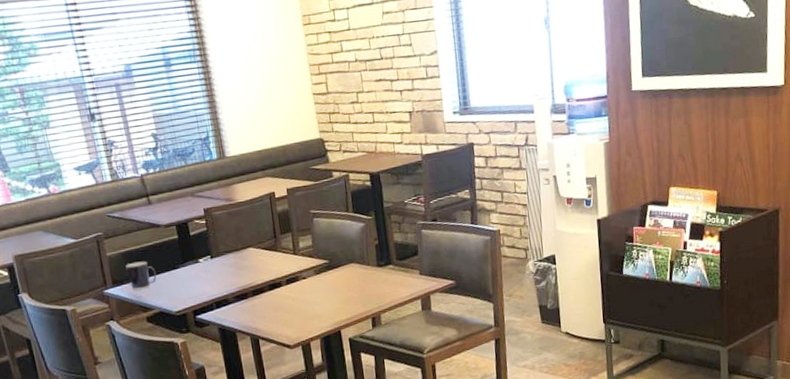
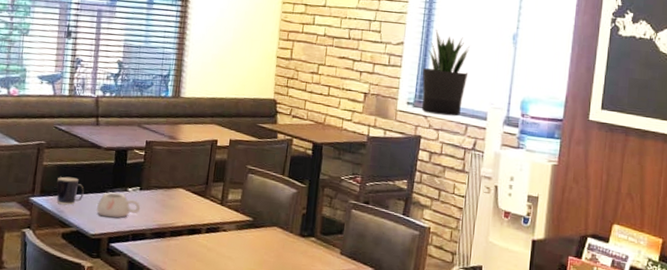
cup: none [172,266,217,292] -> present [96,192,141,218]
planter: none [461,30,508,119] -> present [422,30,470,117]

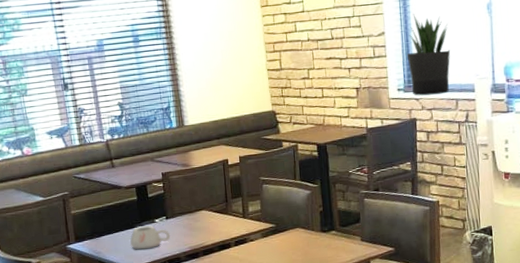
mug: present [56,176,84,206] -> none [88,219,116,247]

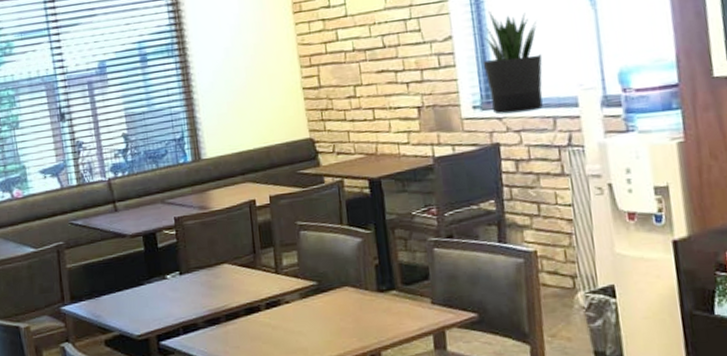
cup: present [130,225,171,250] -> none [135,283,185,313]

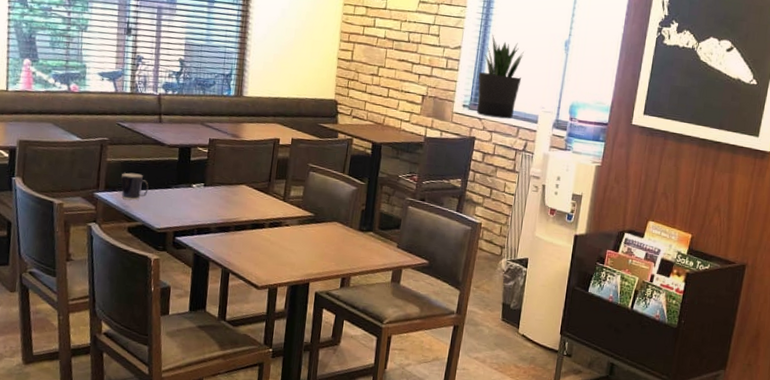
mug: none [86,275,119,309] -> present [121,172,149,201]

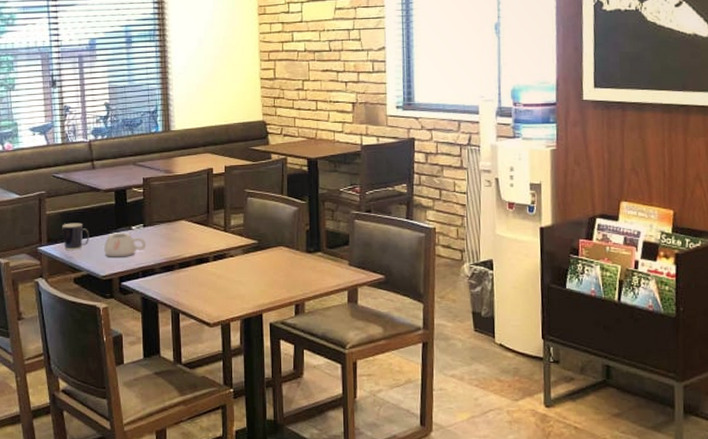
cup: none [161,188,205,213] -> present [103,232,147,257]
planter: present [477,35,524,119] -> none [407,30,455,115]

